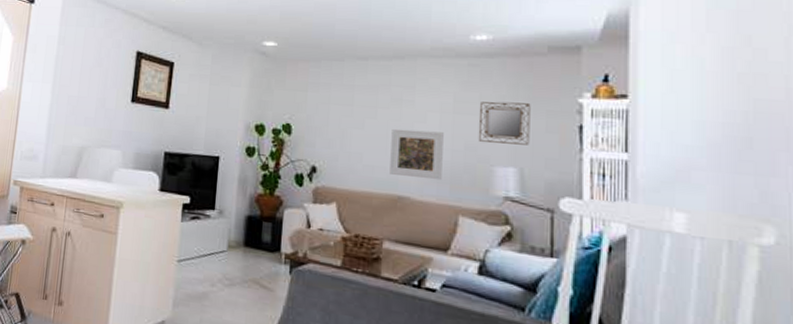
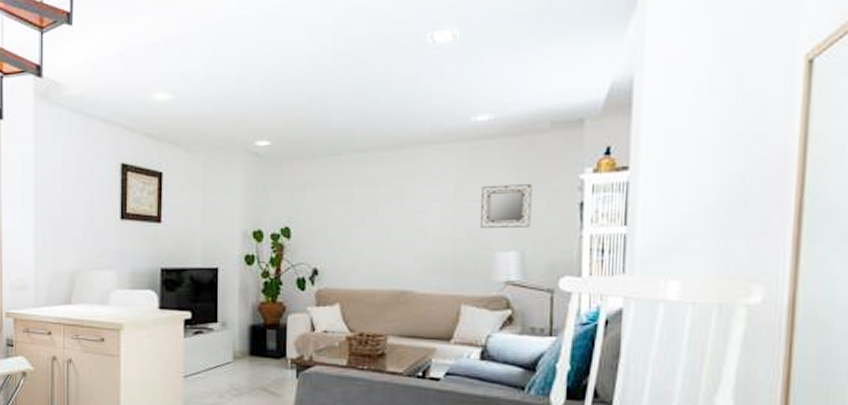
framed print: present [390,128,444,181] -> none [392,222,445,271]

